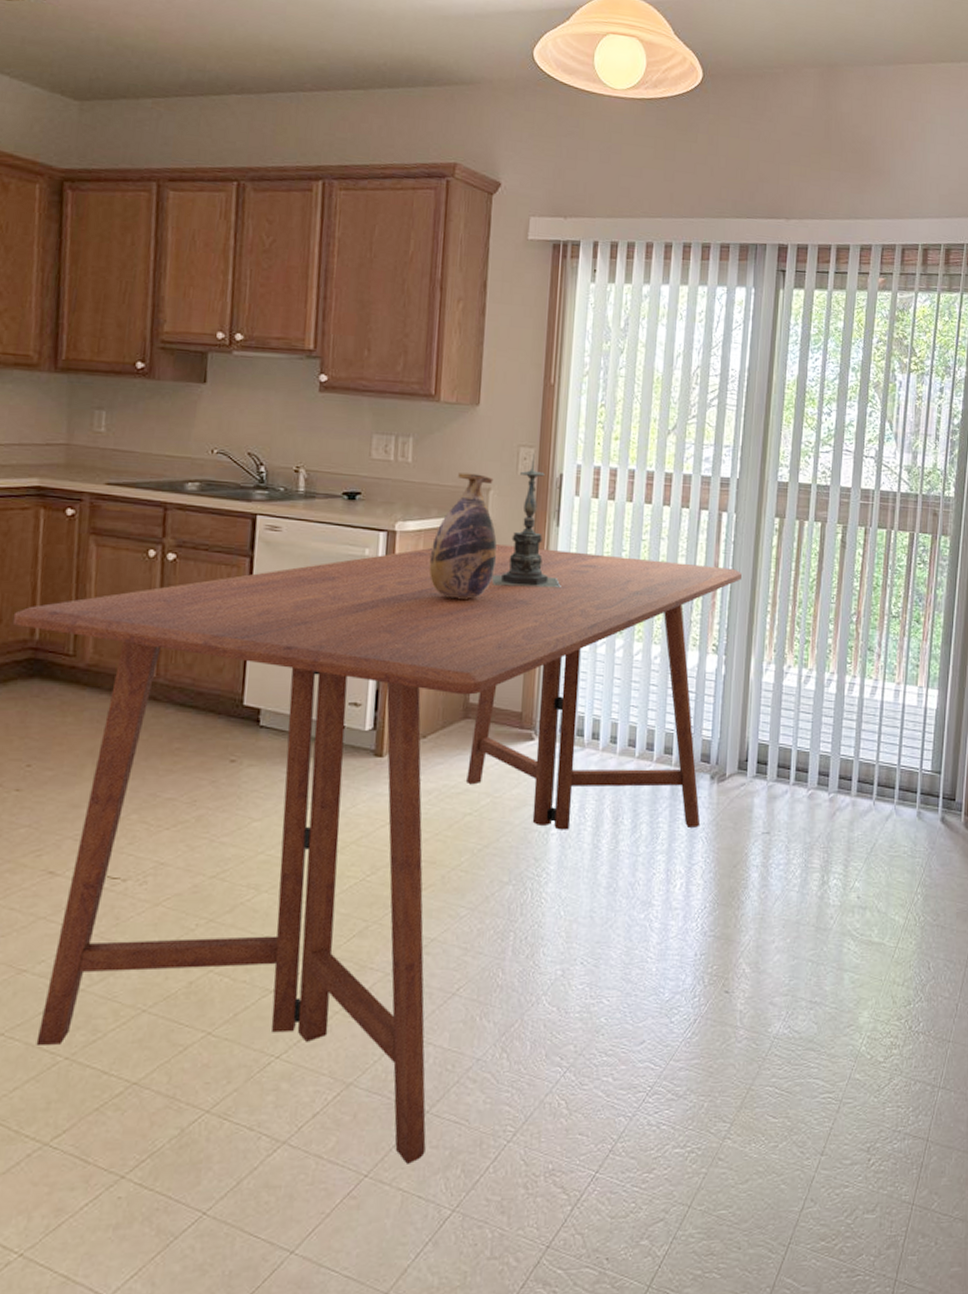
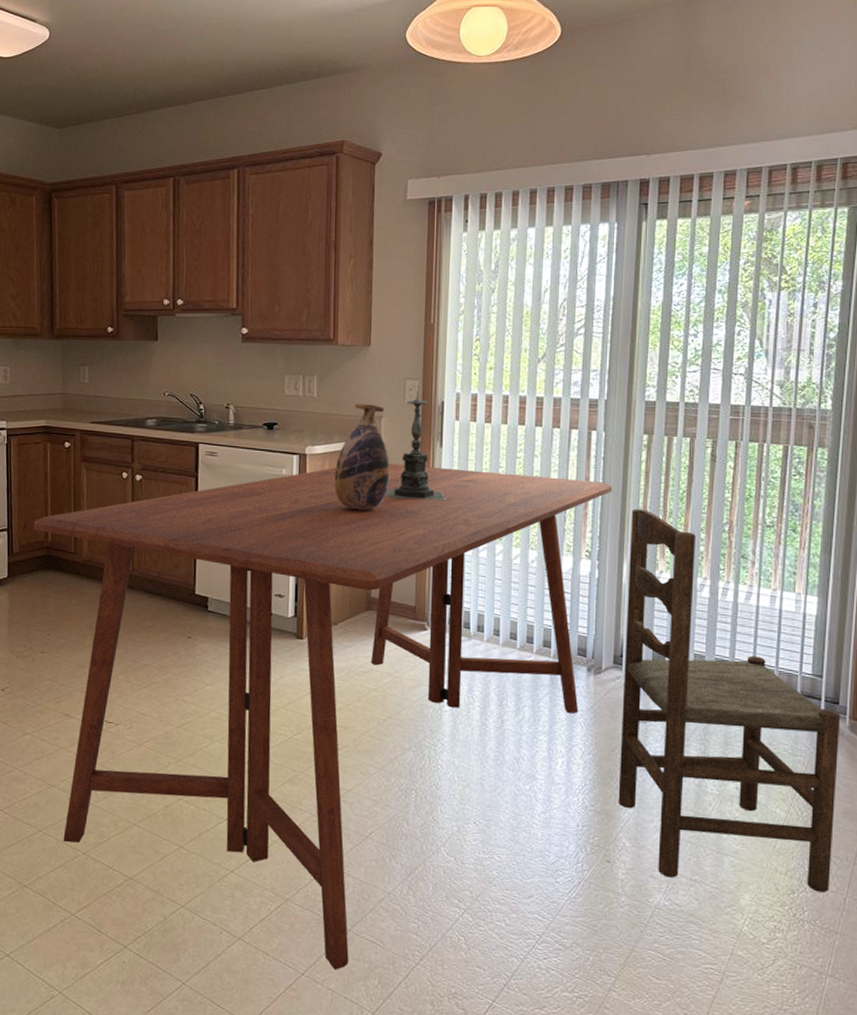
dining chair: none [739,598,957,1003] -> present [618,508,841,893]

